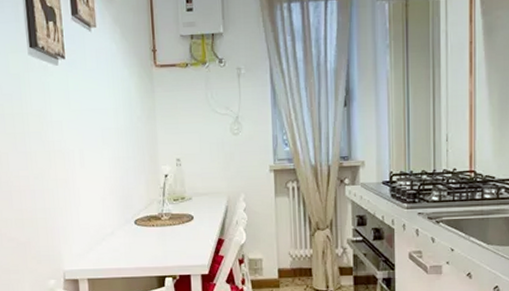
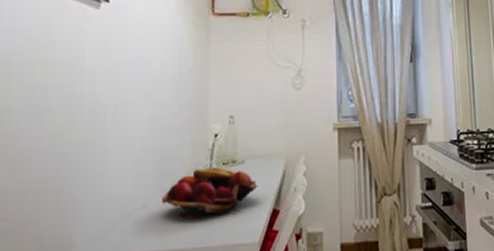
fruit basket: none [126,203,205,244] -> present [162,167,258,219]

